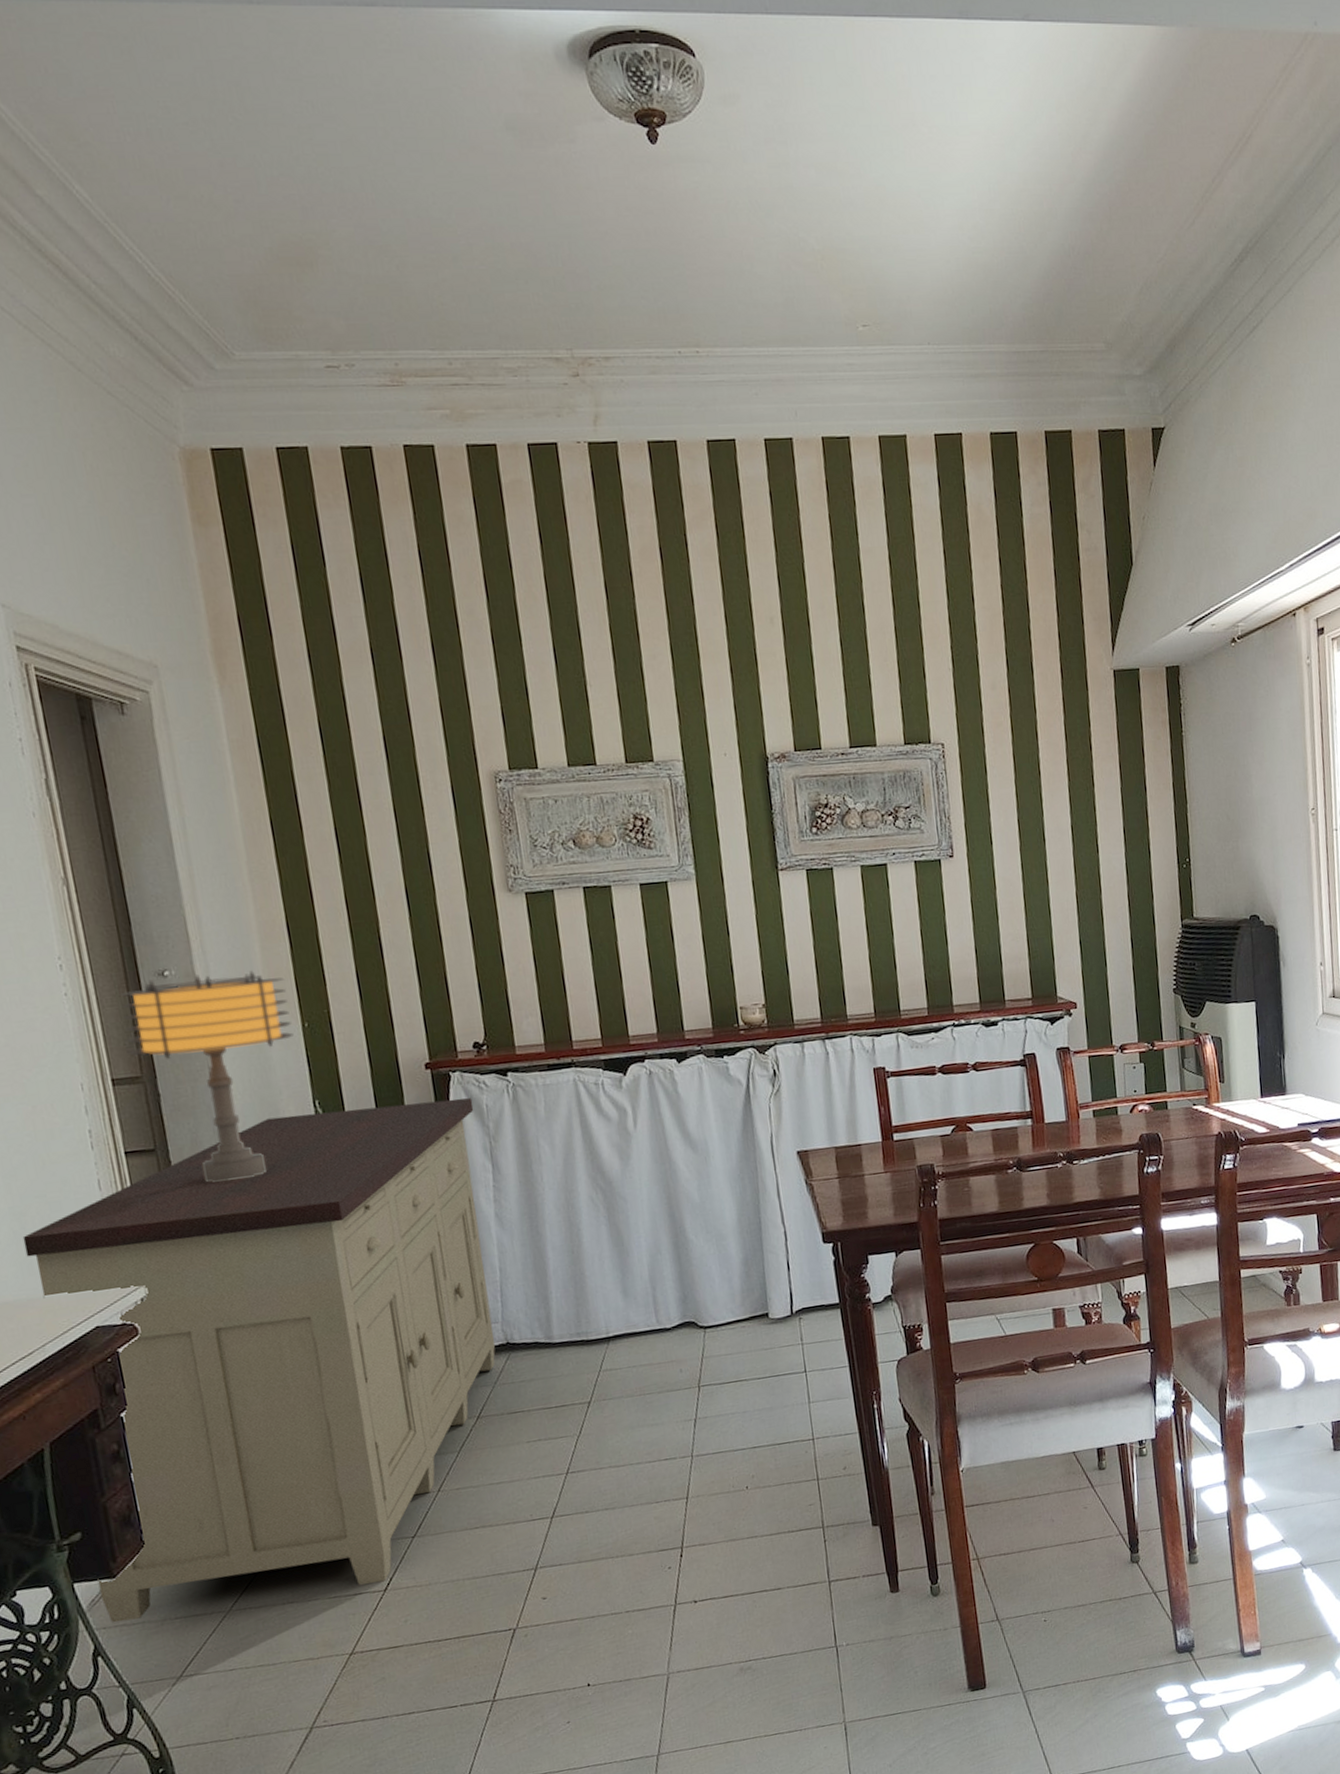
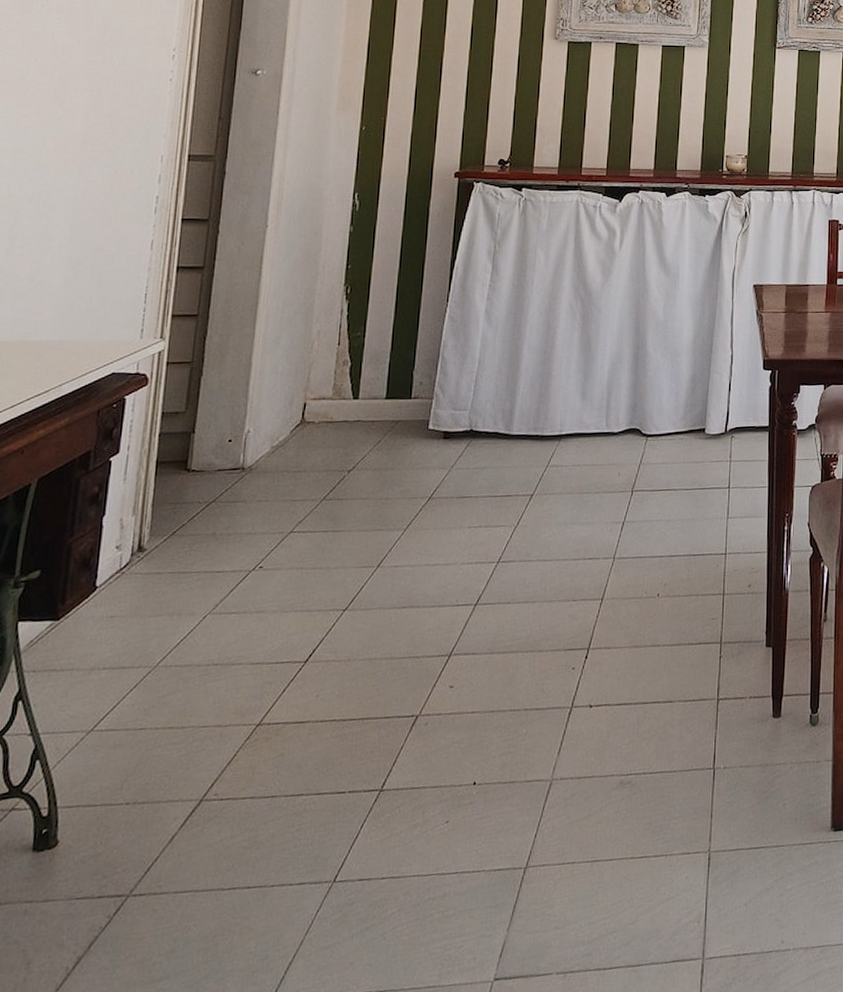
sideboard: present [22,1098,496,1623] -> none [39,203,488,667]
table lamp: present [119,970,294,1183] -> none [211,76,356,255]

